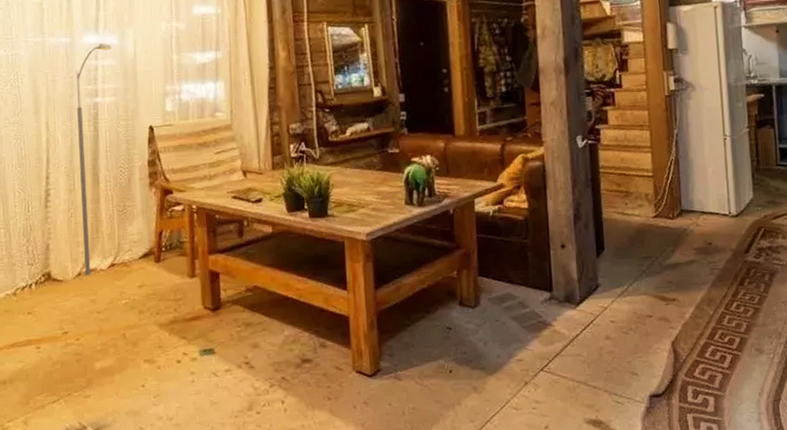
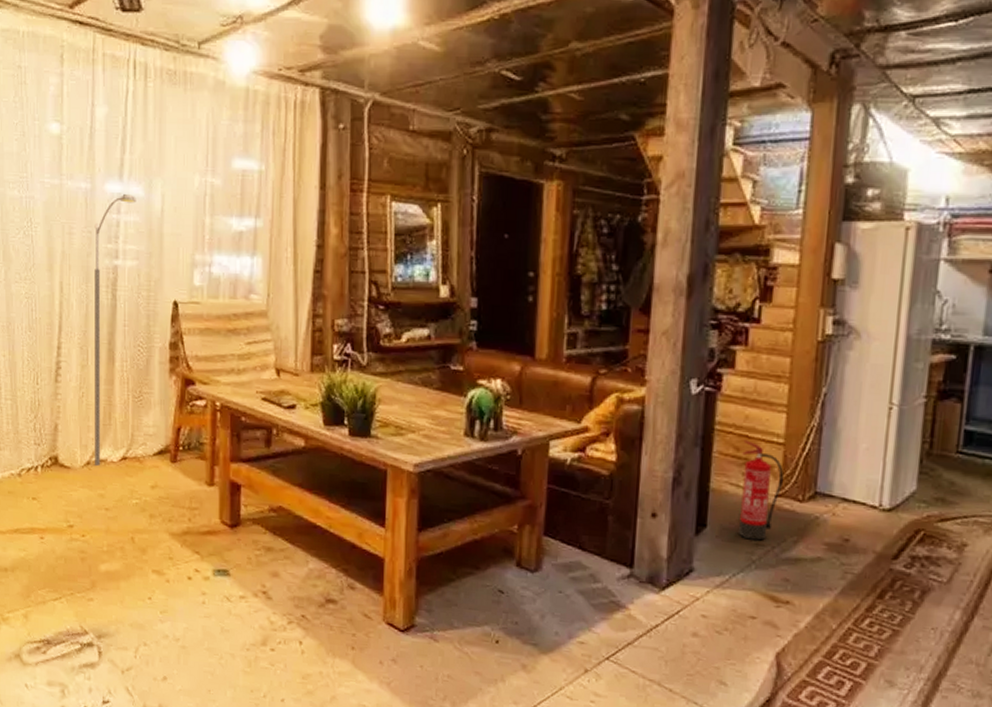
fire extinguisher: none [622,177,657,255] -> present [739,440,784,541]

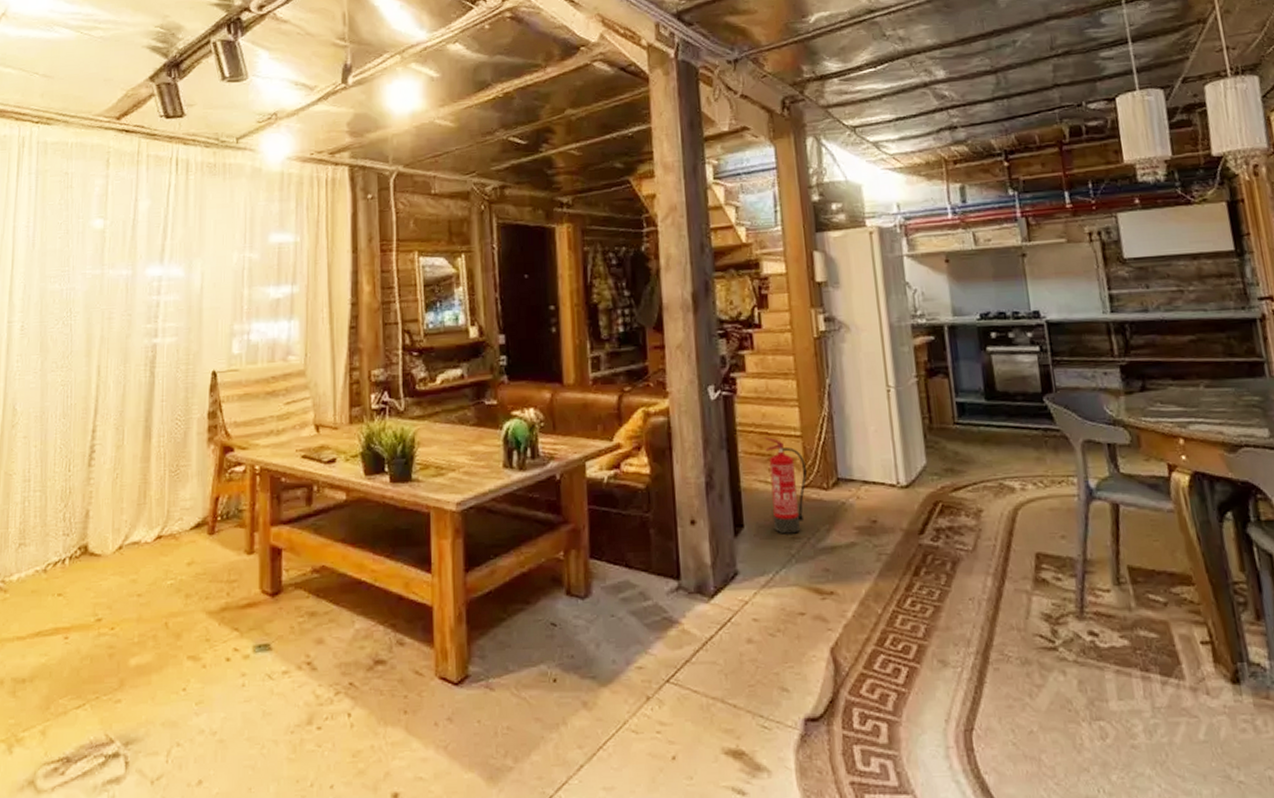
street lamp: present [94,194,136,466] -> none [127,276,177,549]

